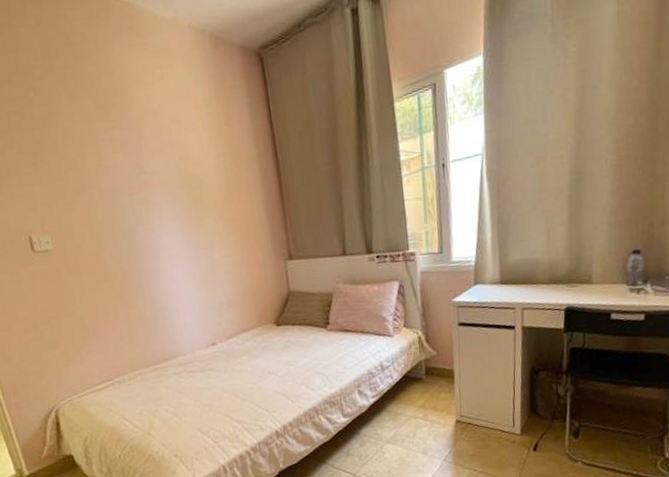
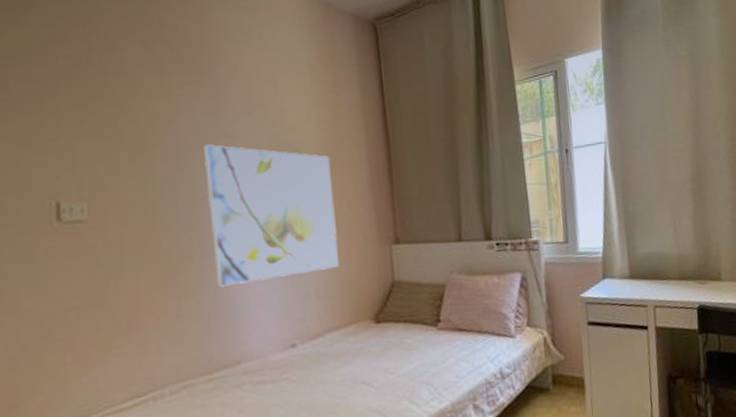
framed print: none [128,181,244,299] -> present [204,144,339,287]

